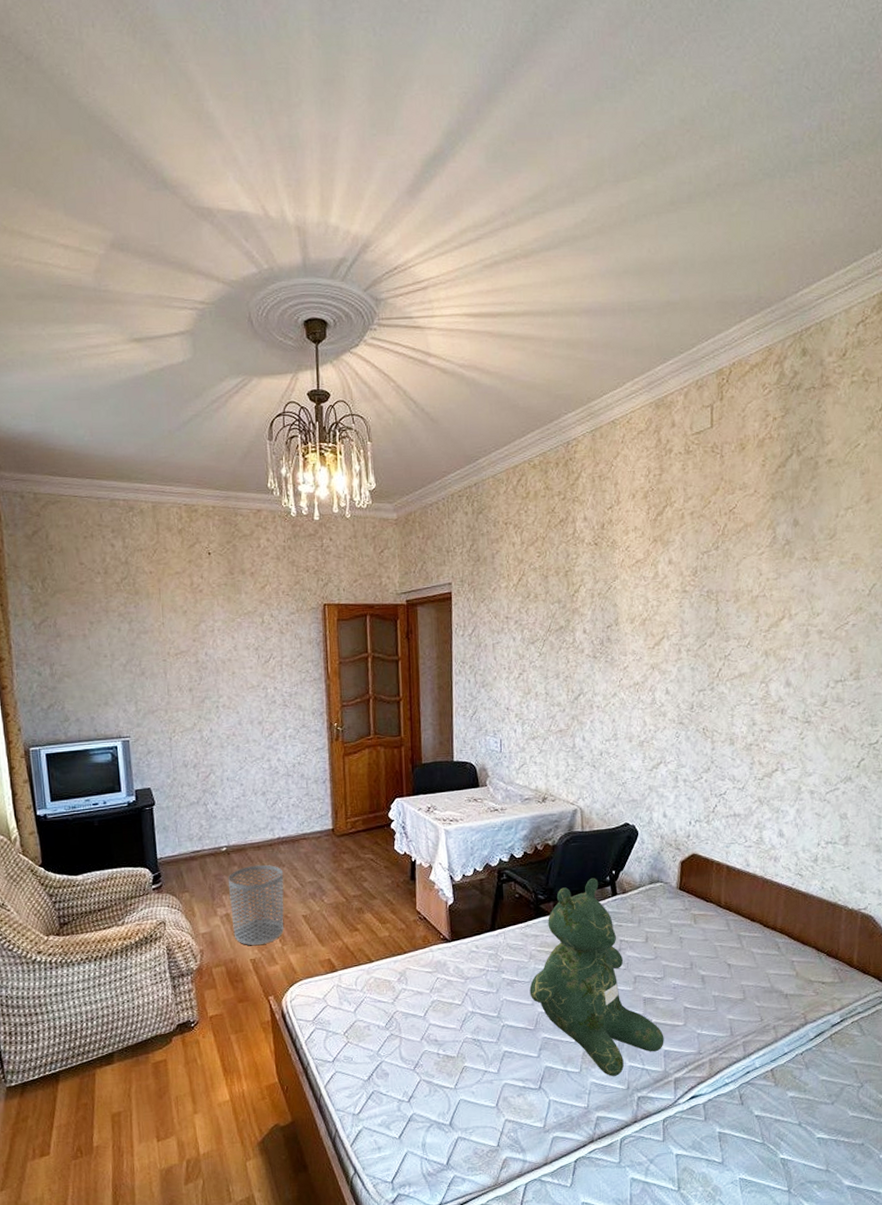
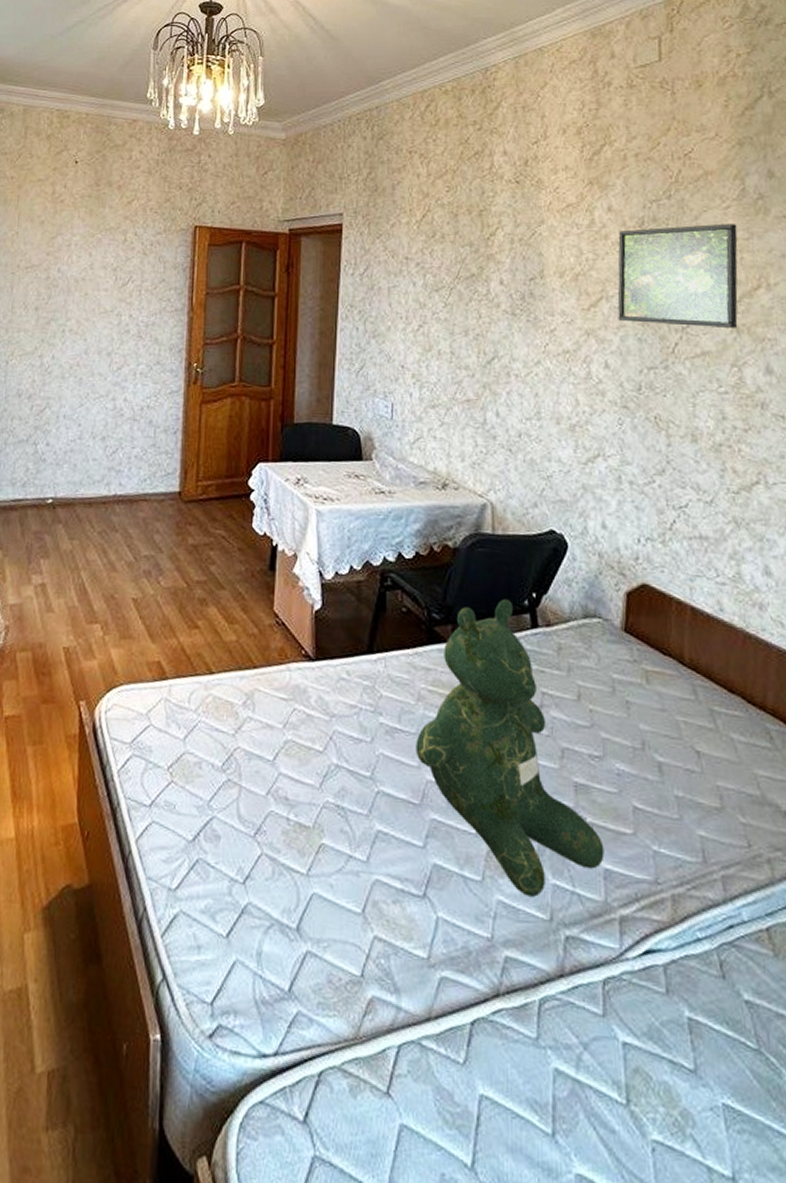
waste bin: present [228,864,284,946] -> none [47,525,116,630]
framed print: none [676,567,769,655] -> present [617,223,738,328]

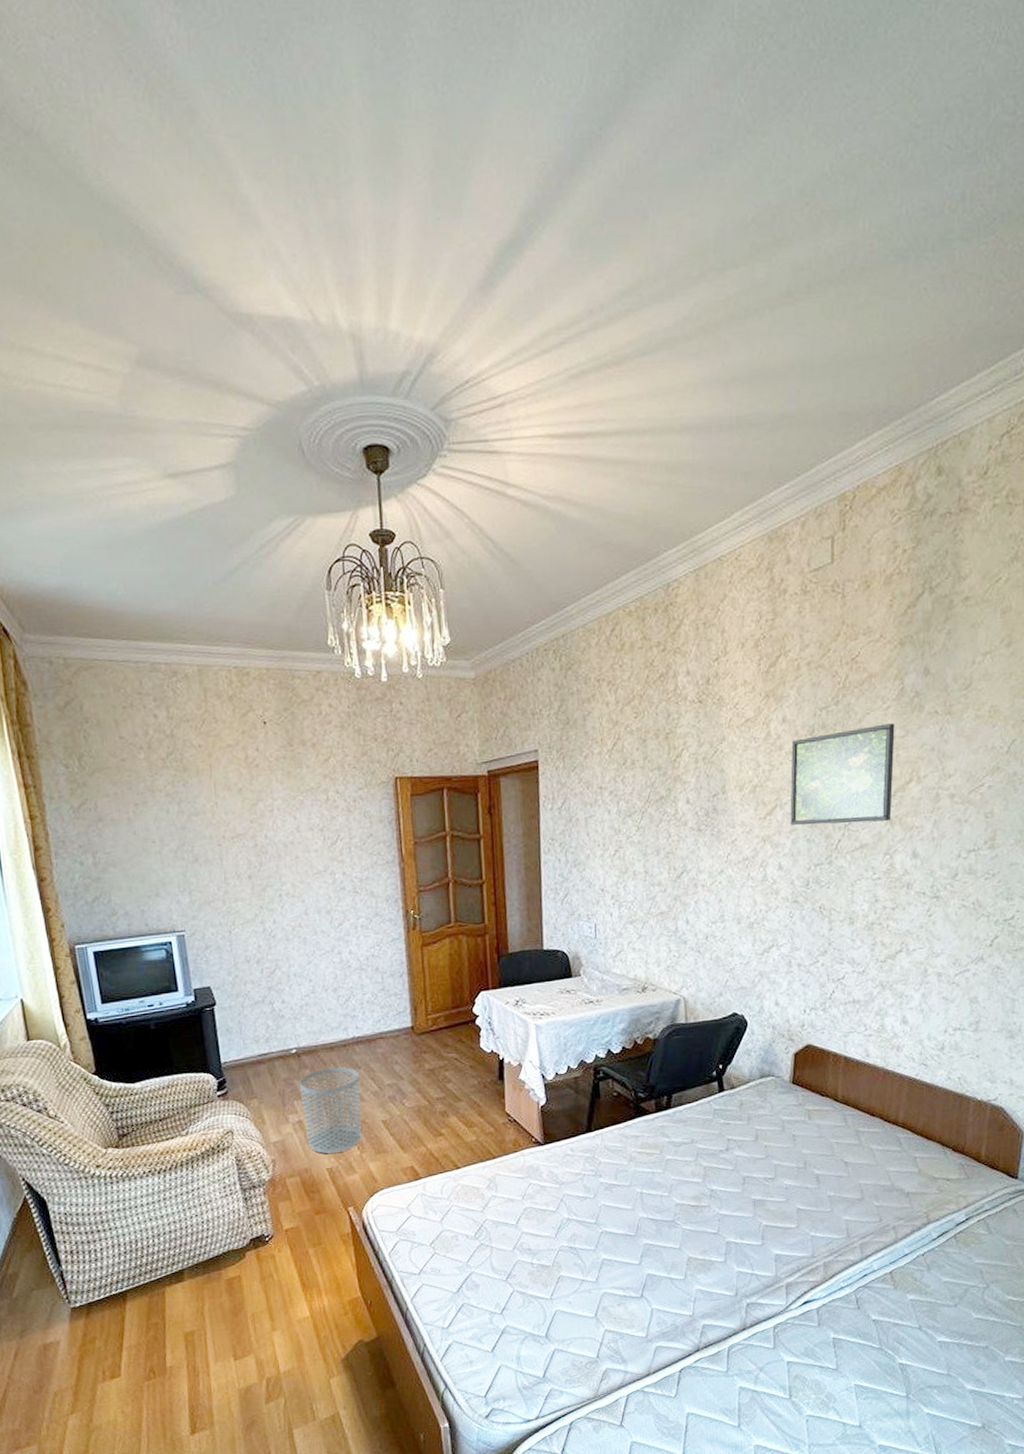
waste bin: none [47,525,116,630] -> present [299,1067,362,1154]
teddy bear: present [416,598,604,897] -> none [629,1073,775,1283]

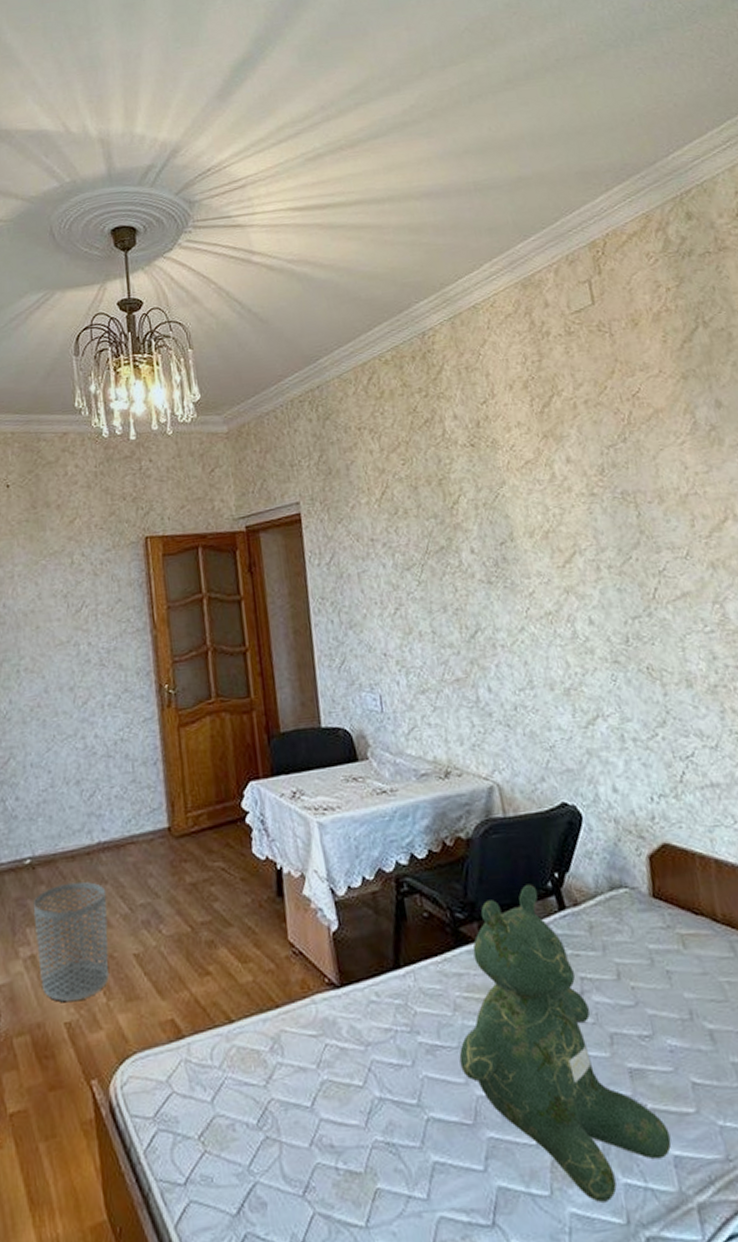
teddy bear: none [629,1073,775,1283] -> present [459,884,671,1202]
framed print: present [790,723,895,825] -> none [581,458,712,573]

